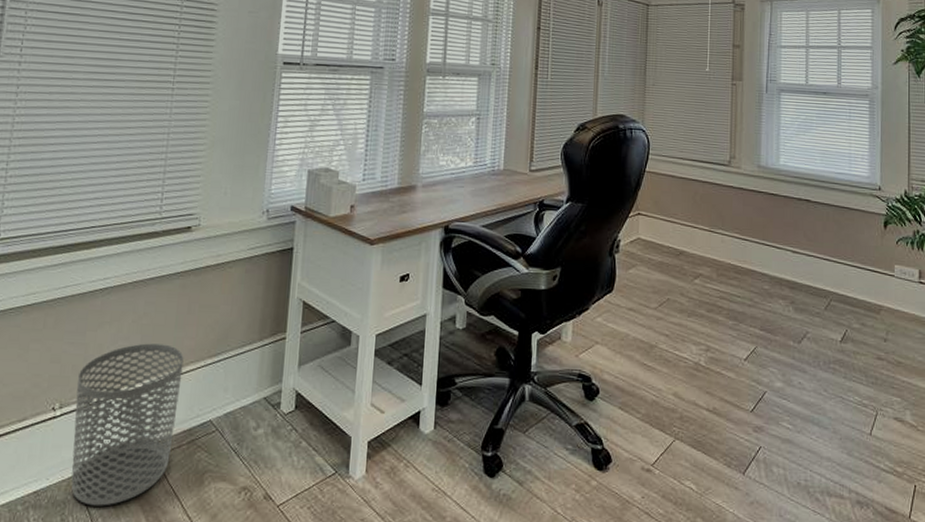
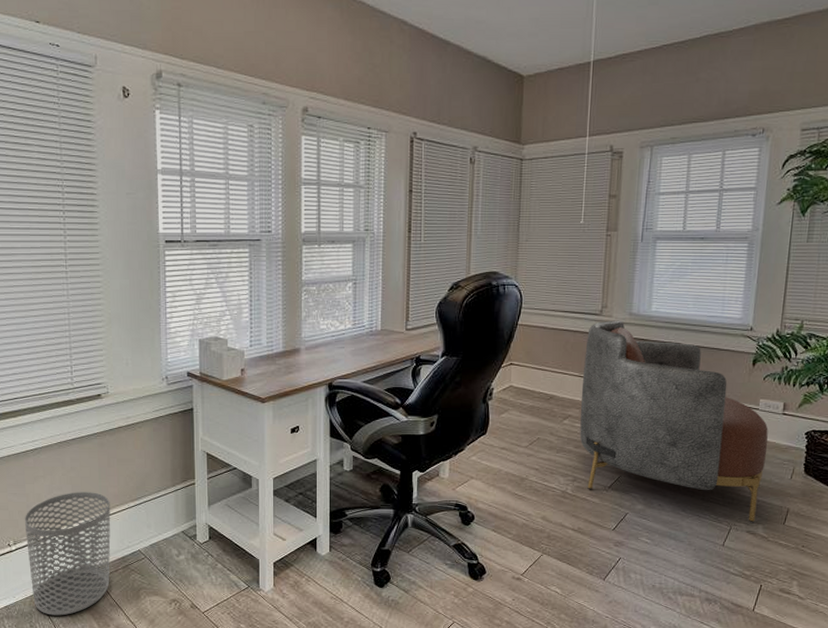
armchair: none [711,172,907,408] -> present [579,320,768,523]

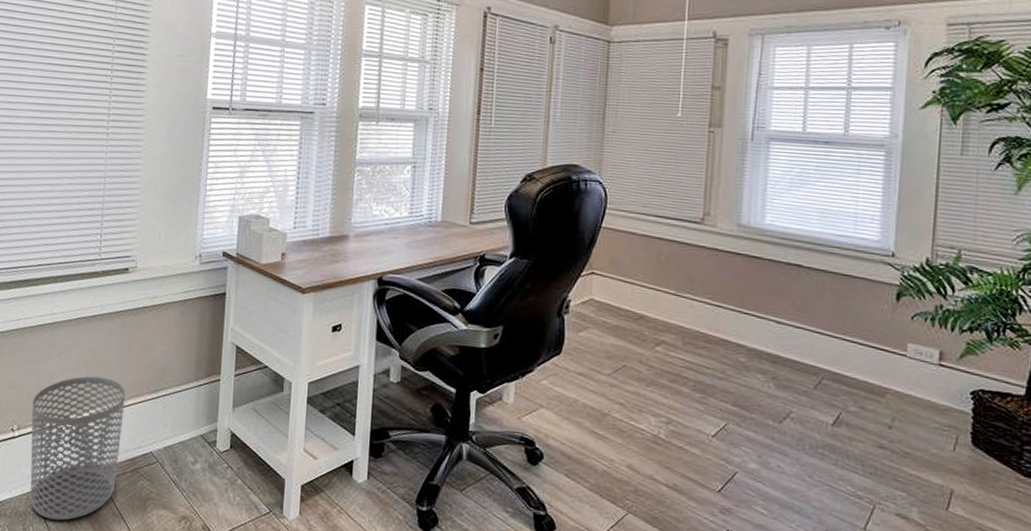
armchair: present [579,320,768,523] -> none [675,231,921,504]

